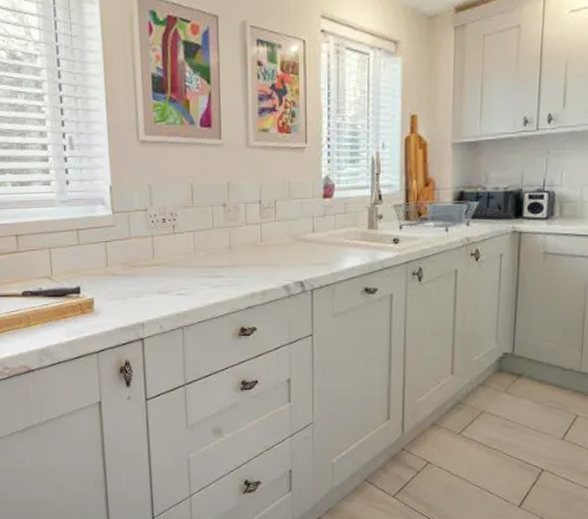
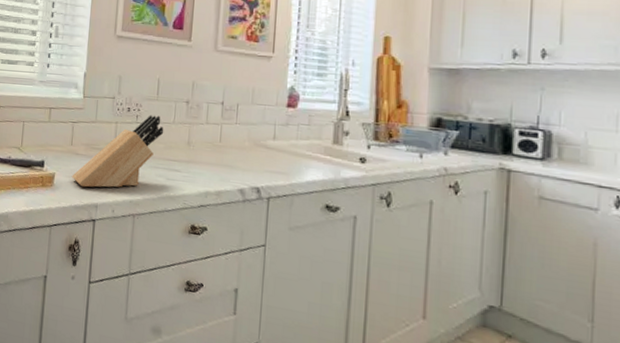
knife block: none [111,223,204,308] -> present [71,115,164,188]

